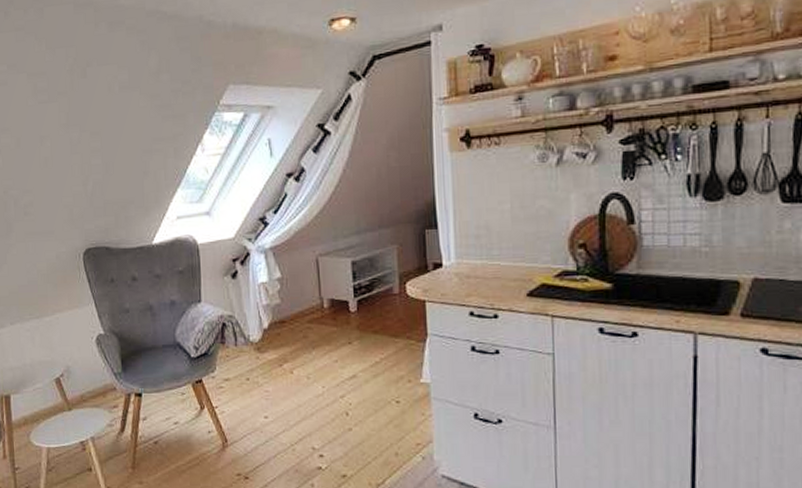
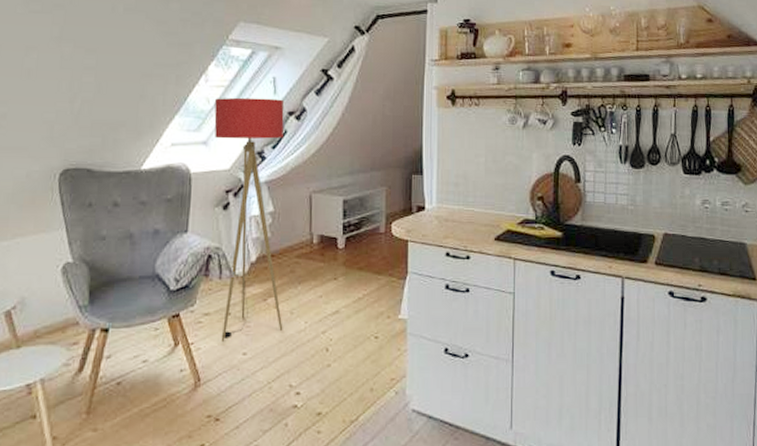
floor lamp: none [213,161,301,407] -> present [214,97,284,343]

